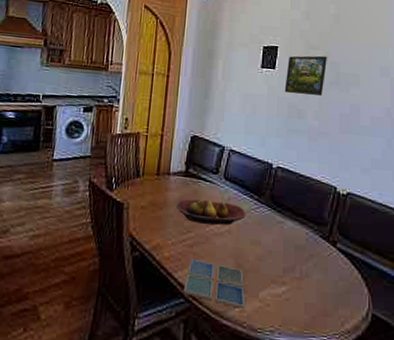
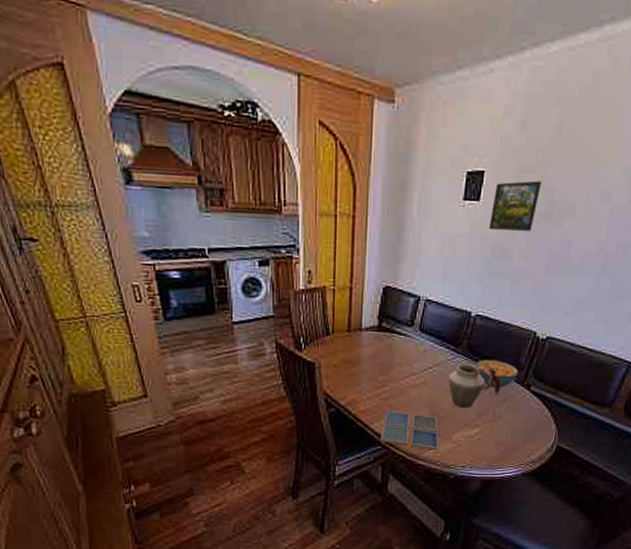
fruit bowl: present [176,199,246,226] -> none [369,353,442,377]
vase: none [252,214,307,263] -> present [447,363,503,408]
cereal bowl: none [279,211,322,242] -> present [475,359,518,387]

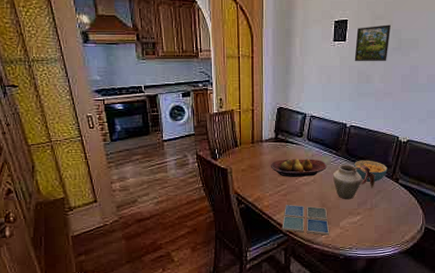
fruit bowl: none [369,353,442,377] -> present [270,158,327,177]

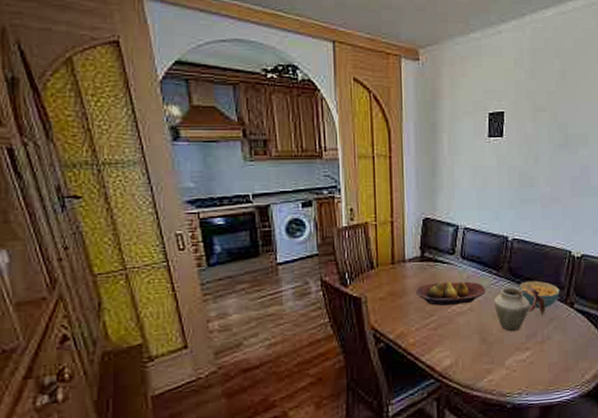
drink coaster: present [282,204,330,236] -> none [432,340,494,379]
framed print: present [354,25,391,62] -> none [514,117,555,162]

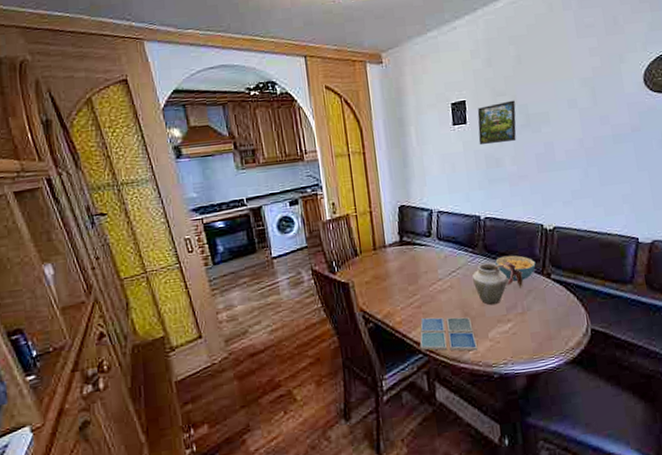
fruit bowl: present [415,281,486,306] -> none [397,260,464,286]
drink coaster: none [432,340,494,379] -> present [419,317,479,351]
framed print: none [514,117,555,162] -> present [477,100,517,145]

